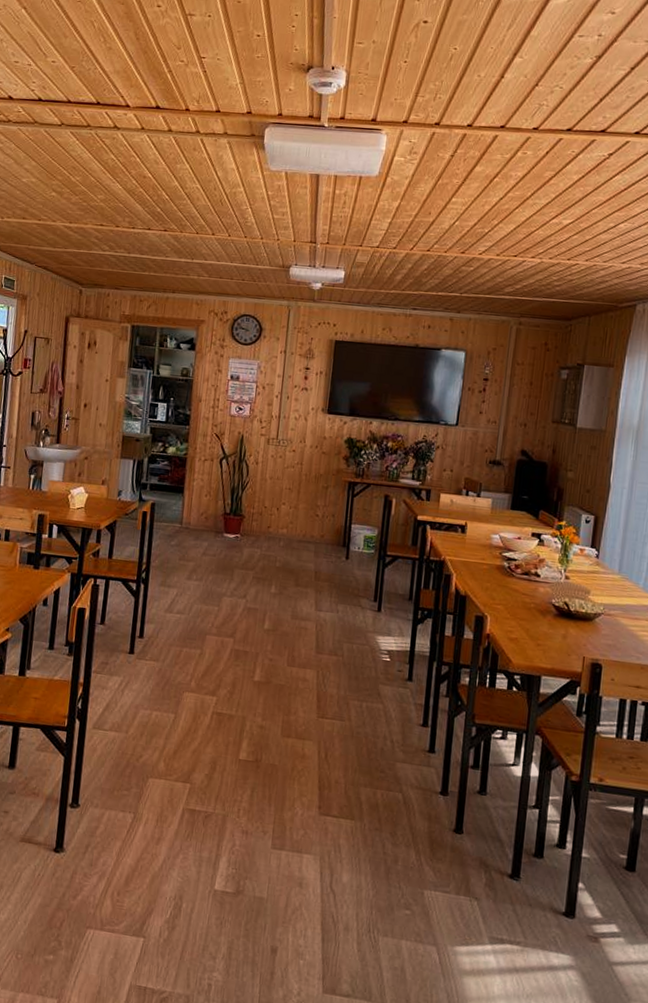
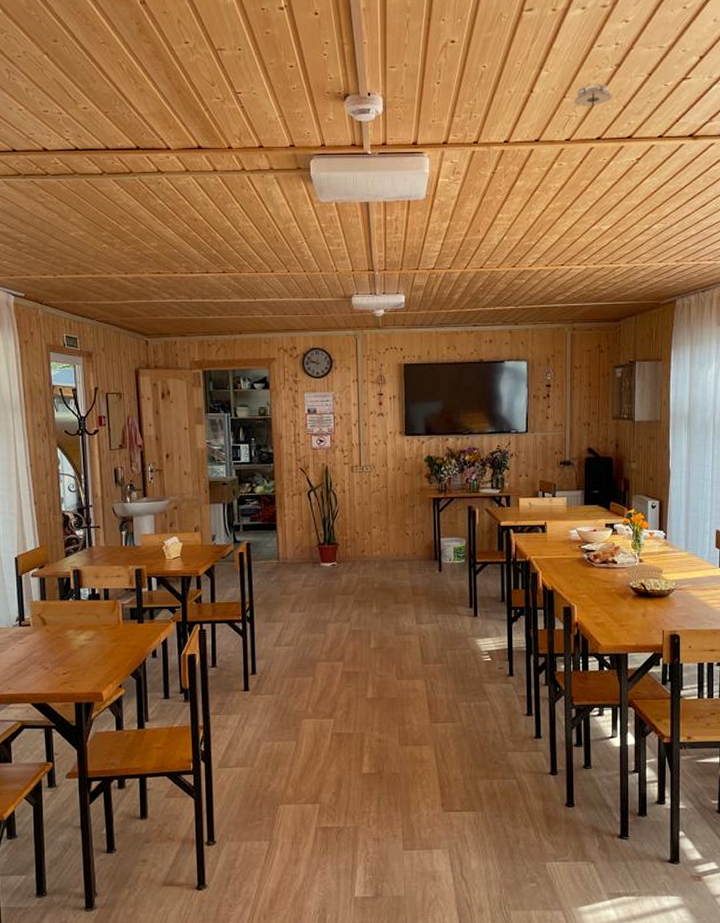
smoke detector: none [545,74,589,99] -> present [573,84,612,110]

